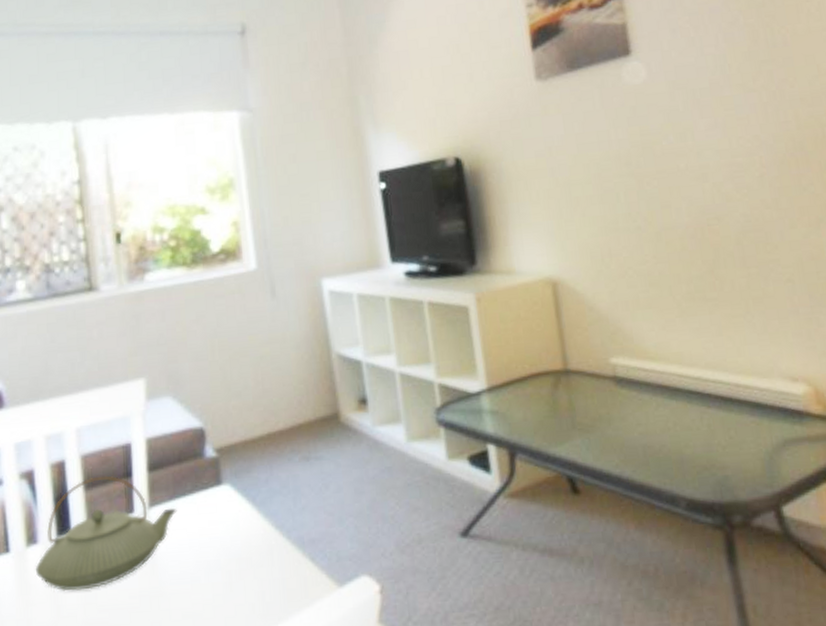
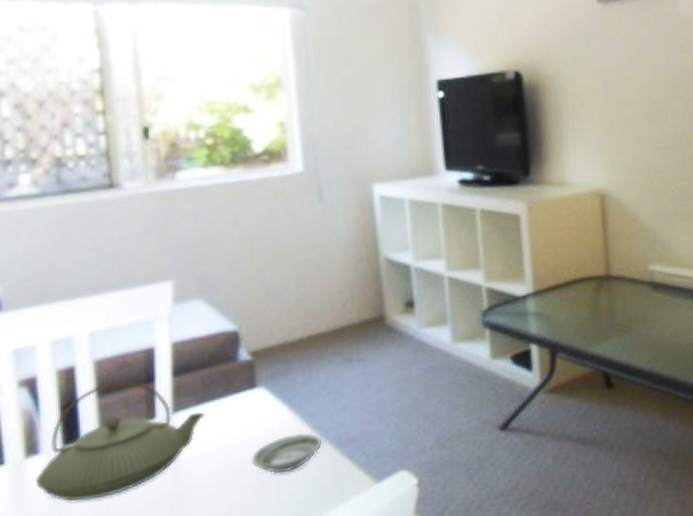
saucer: none [219,532,286,573] -> present [250,433,323,474]

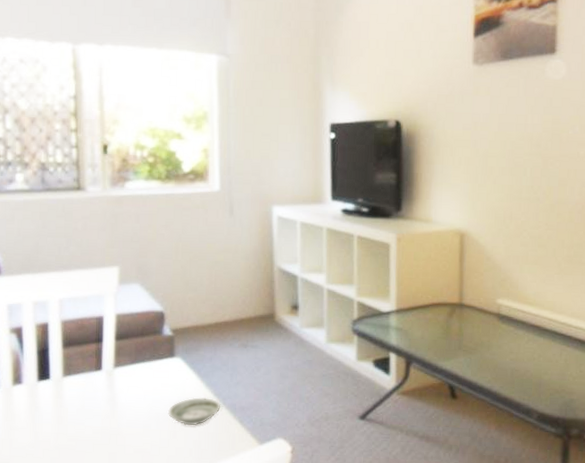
teapot: present [35,380,205,502] -> none [19,338,137,423]

